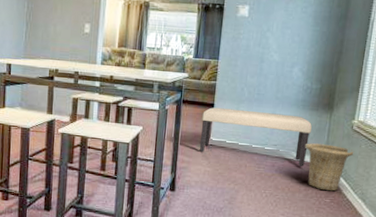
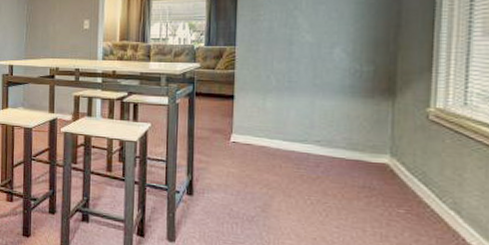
bench: present [199,107,312,167] -> none [219,99,368,167]
basket: present [304,143,354,191] -> none [359,138,435,199]

